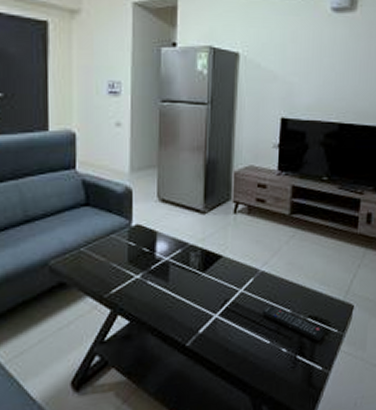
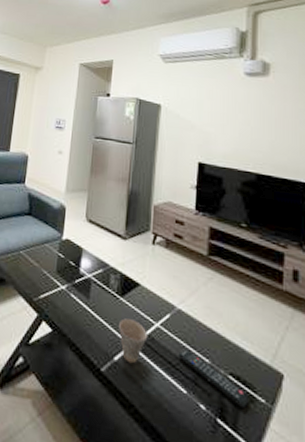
cup: none [202,291,233,332] -> present [119,318,148,364]

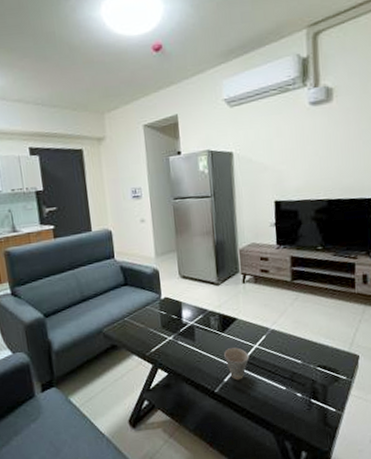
remote control: present [178,349,250,409] -> none [275,357,335,388]

